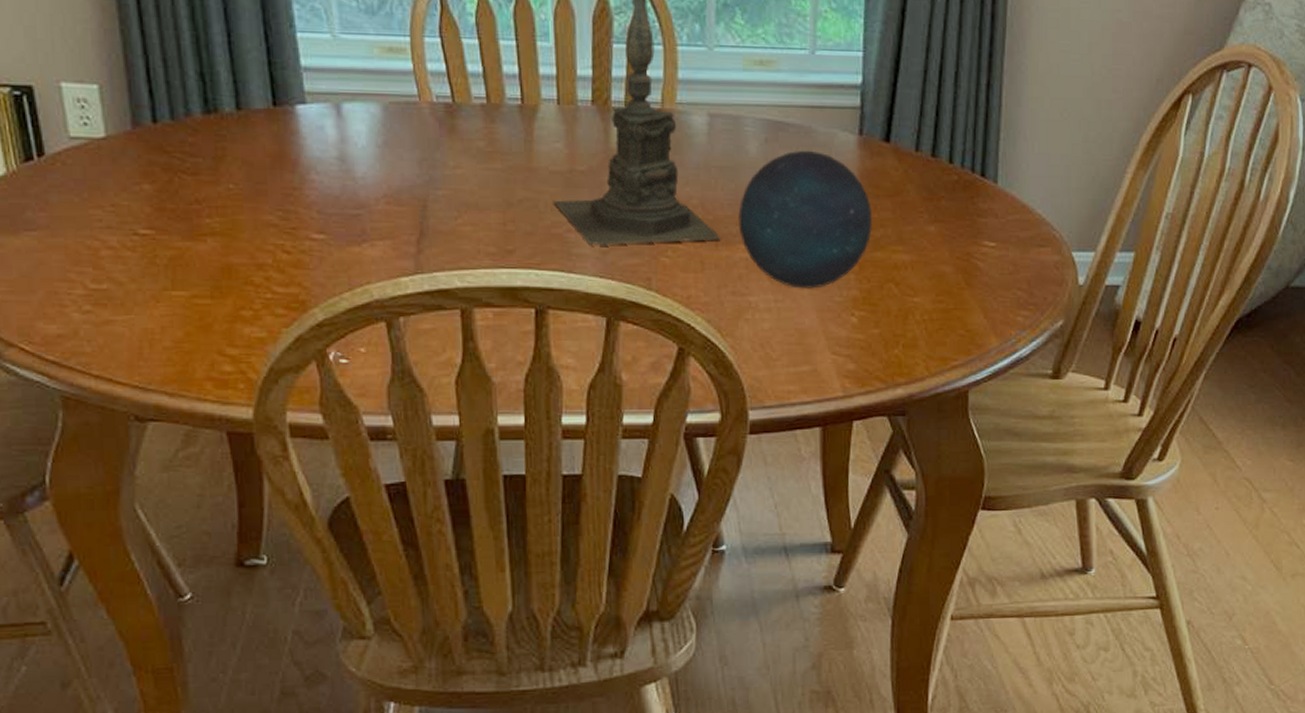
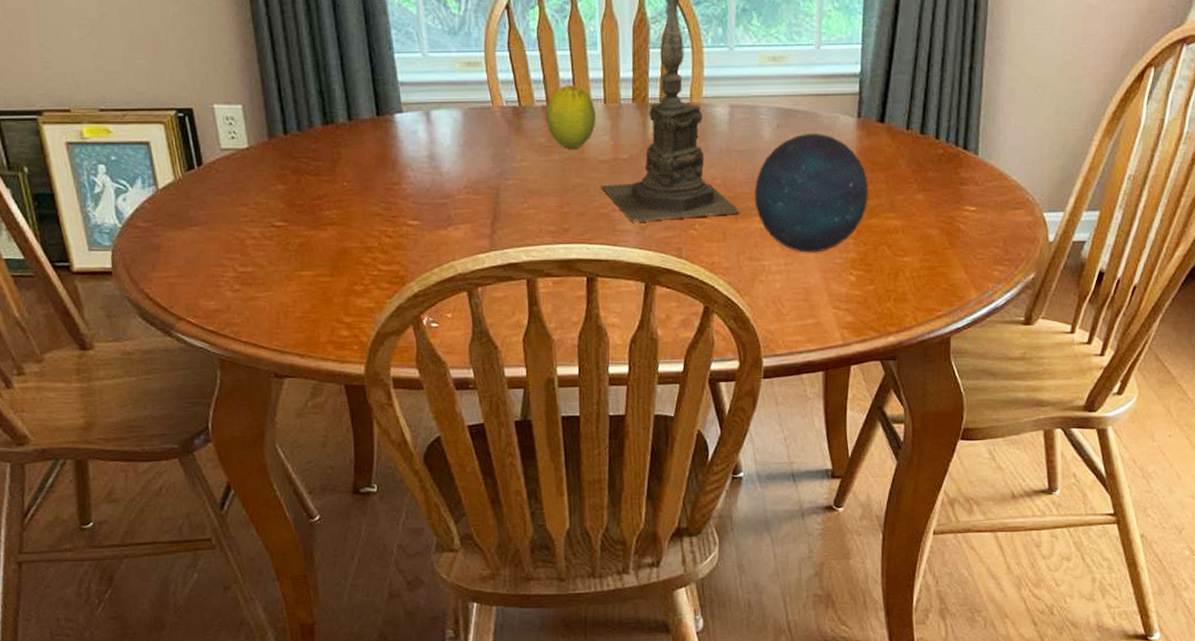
fruit: none [485,79,547,156] -> present [545,84,596,149]

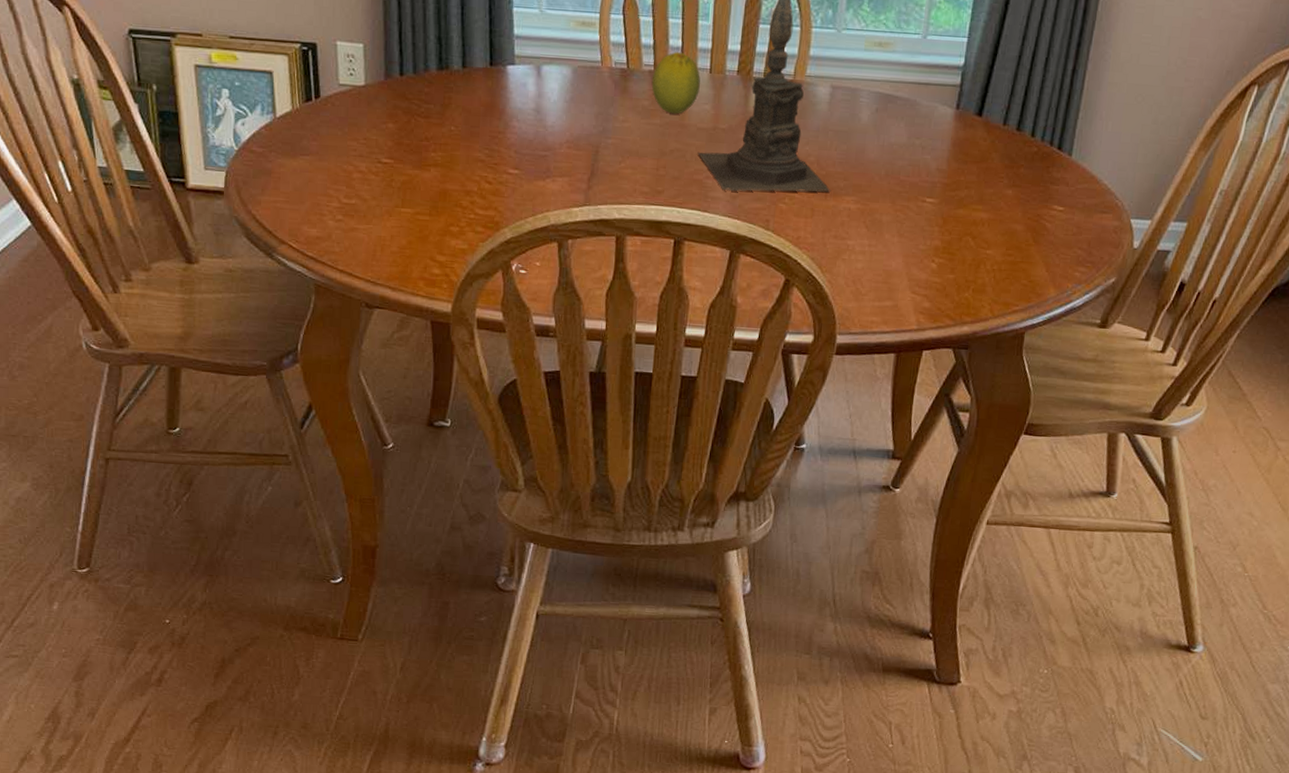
decorative orb: present [754,133,868,253] -> none [846,120,960,237]

